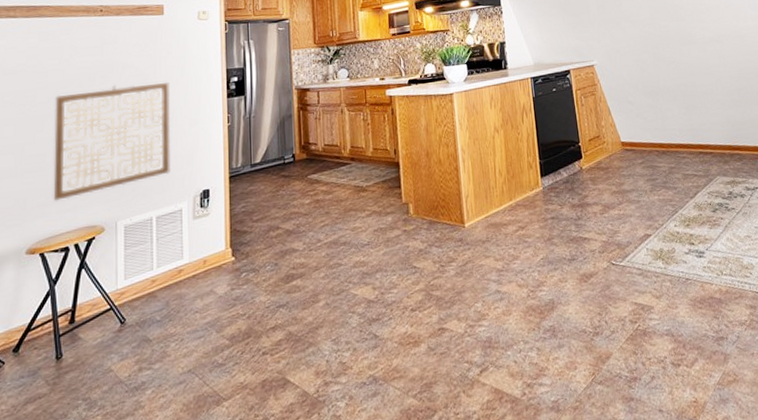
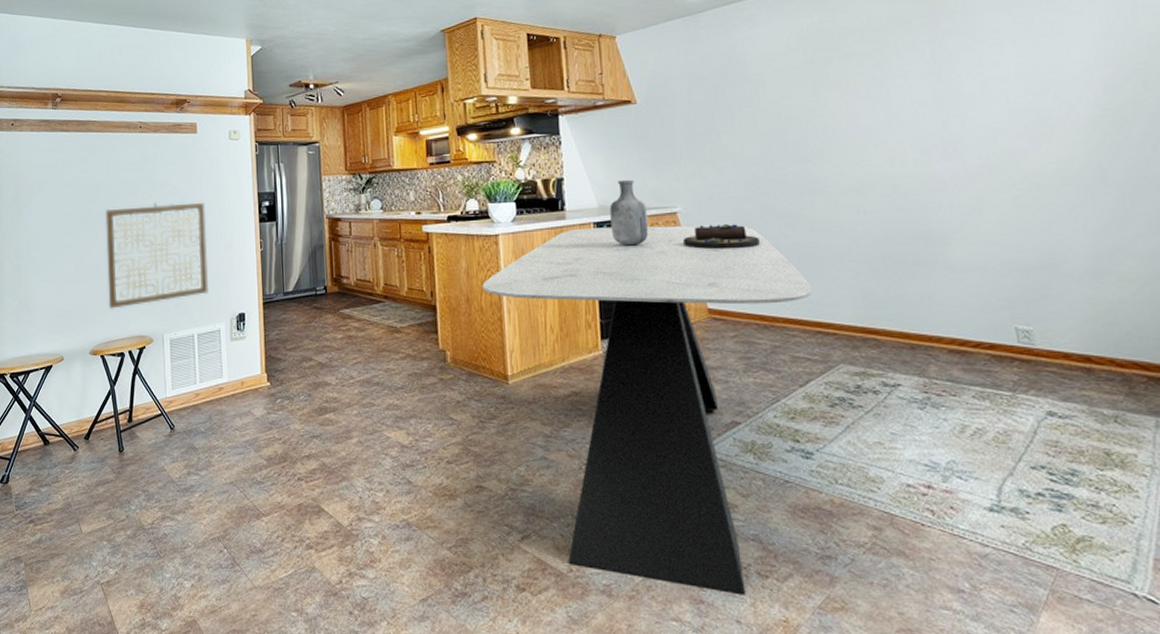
dining table: none [440,73,694,390] -> present [482,225,812,595]
vase: none [543,40,574,96] -> present [609,179,649,246]
decorative bowl: none [600,71,655,94] -> present [683,224,760,250]

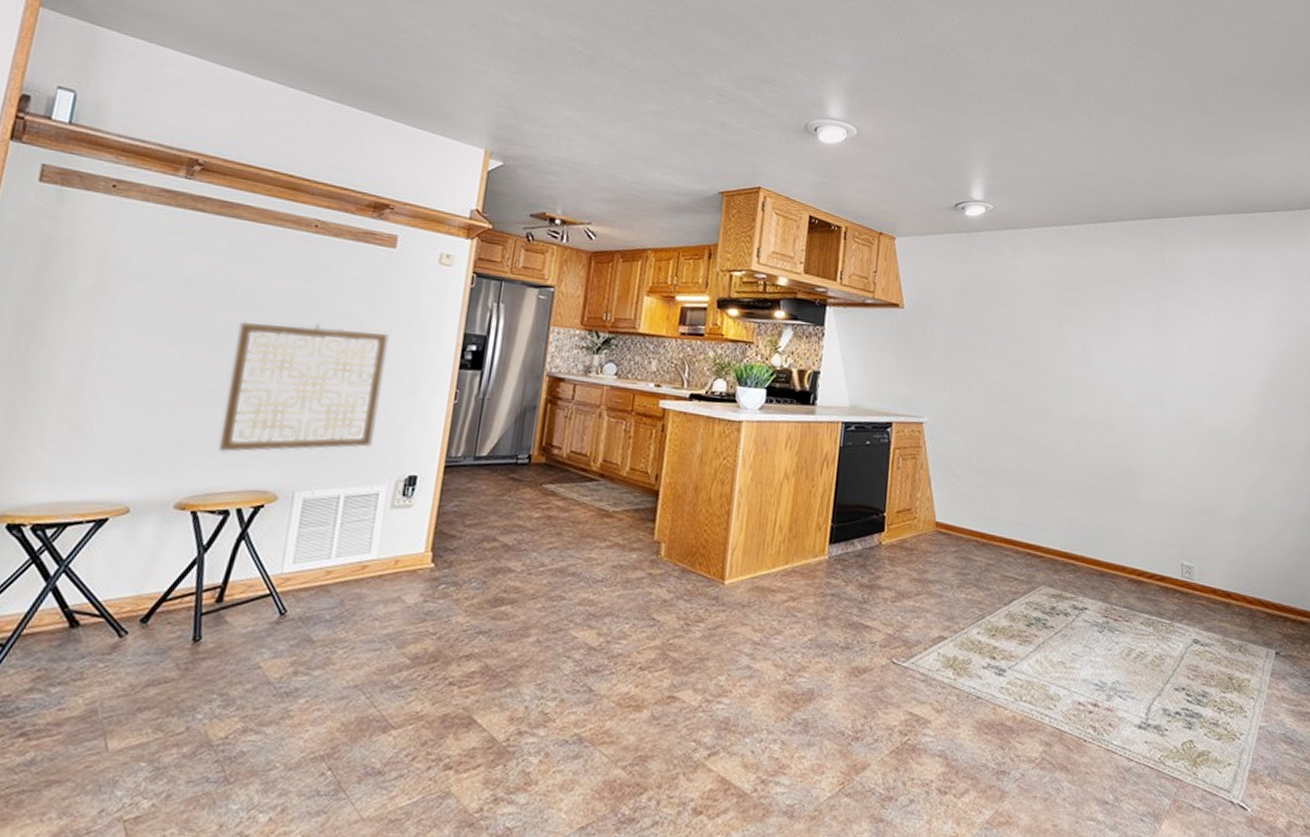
dining table: present [482,225,812,595] -> none [714,425,1029,812]
vase: present [609,179,649,246] -> none [858,382,896,451]
decorative bowl: present [683,224,760,250] -> none [924,439,992,467]

